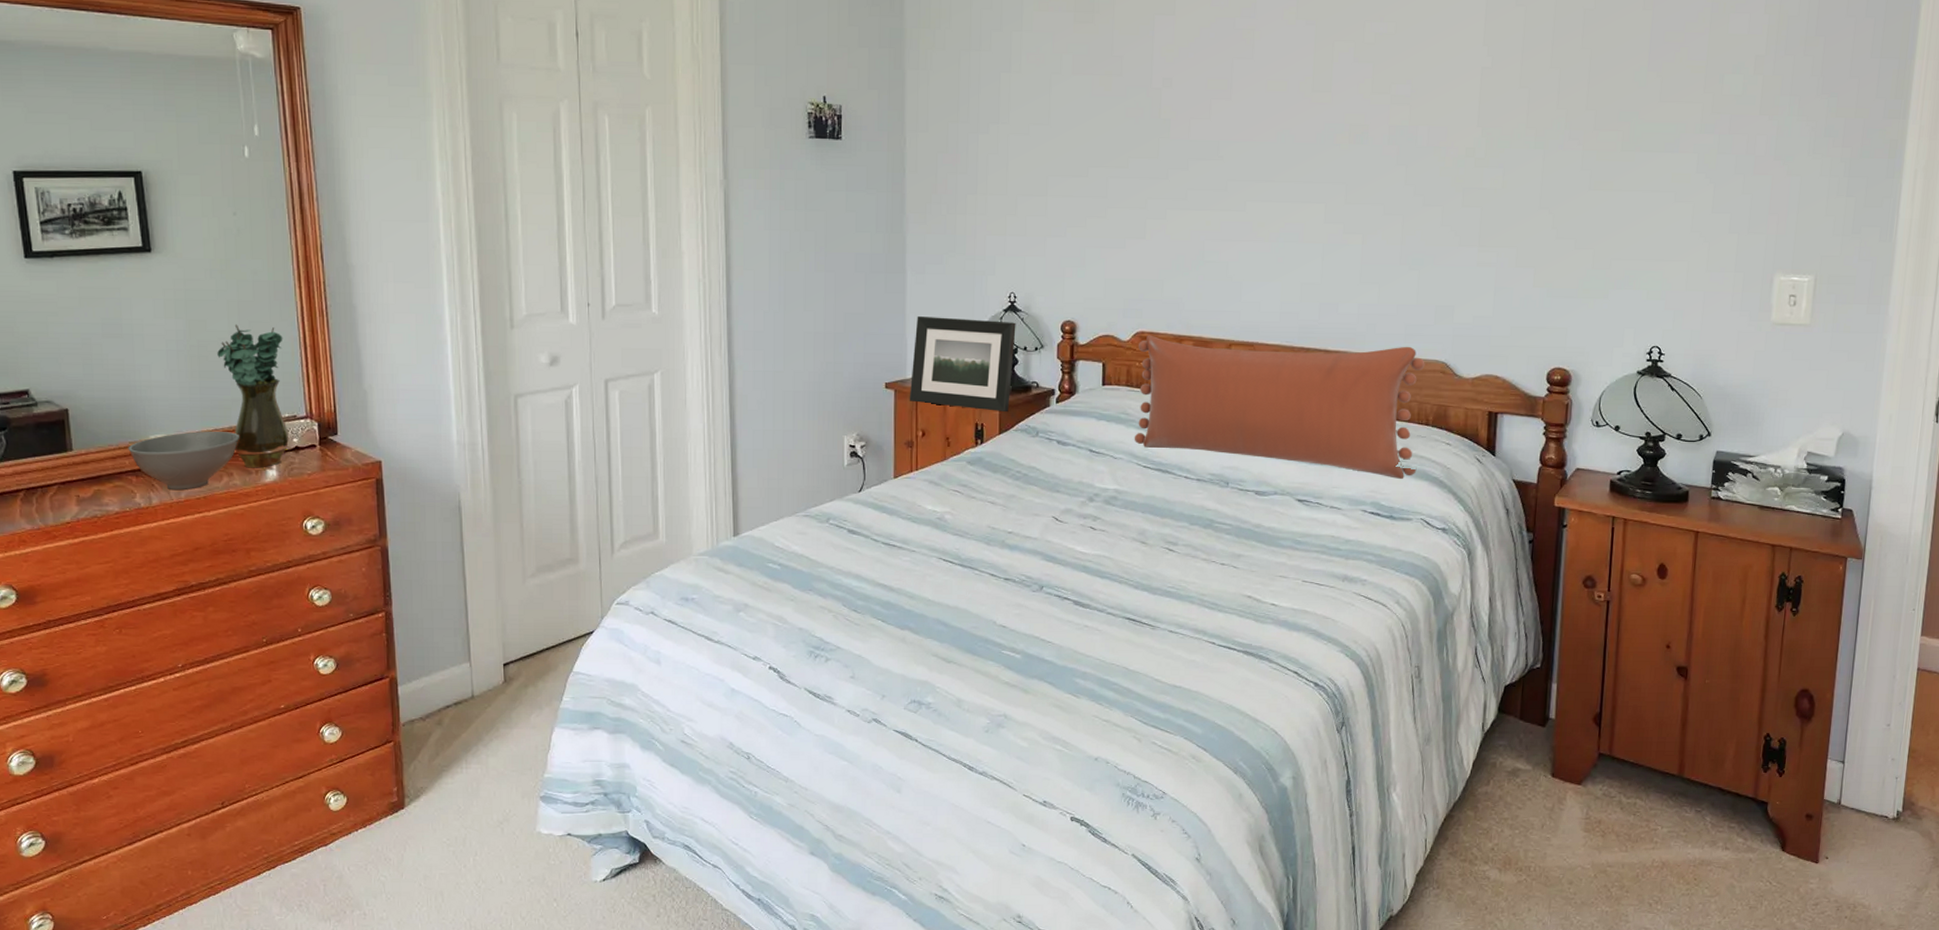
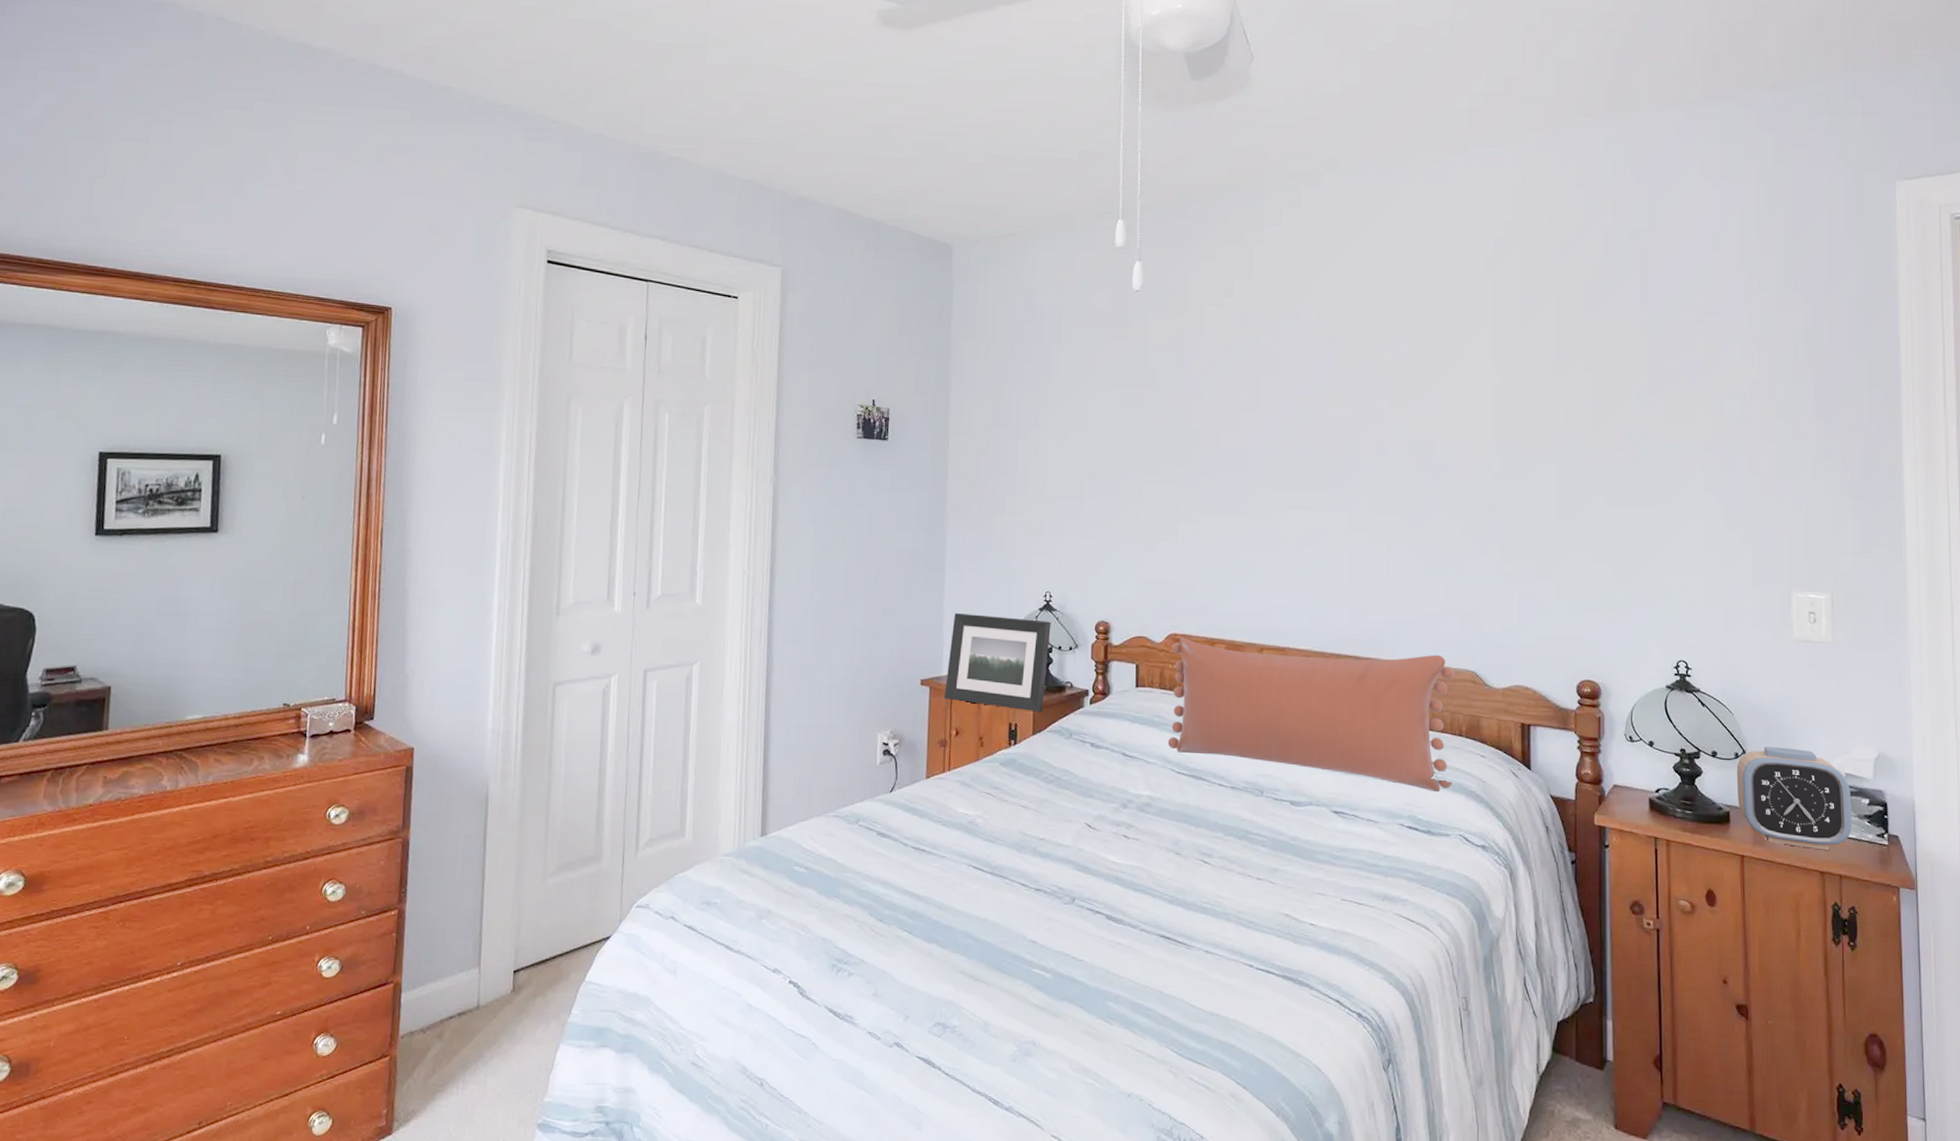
bowl: present [128,431,241,491] -> none [163,713,277,774]
vase: present [217,324,289,468] -> none [266,605,333,752]
alarm clock: none [1697,428,1811,525] -> present [1736,747,1853,850]

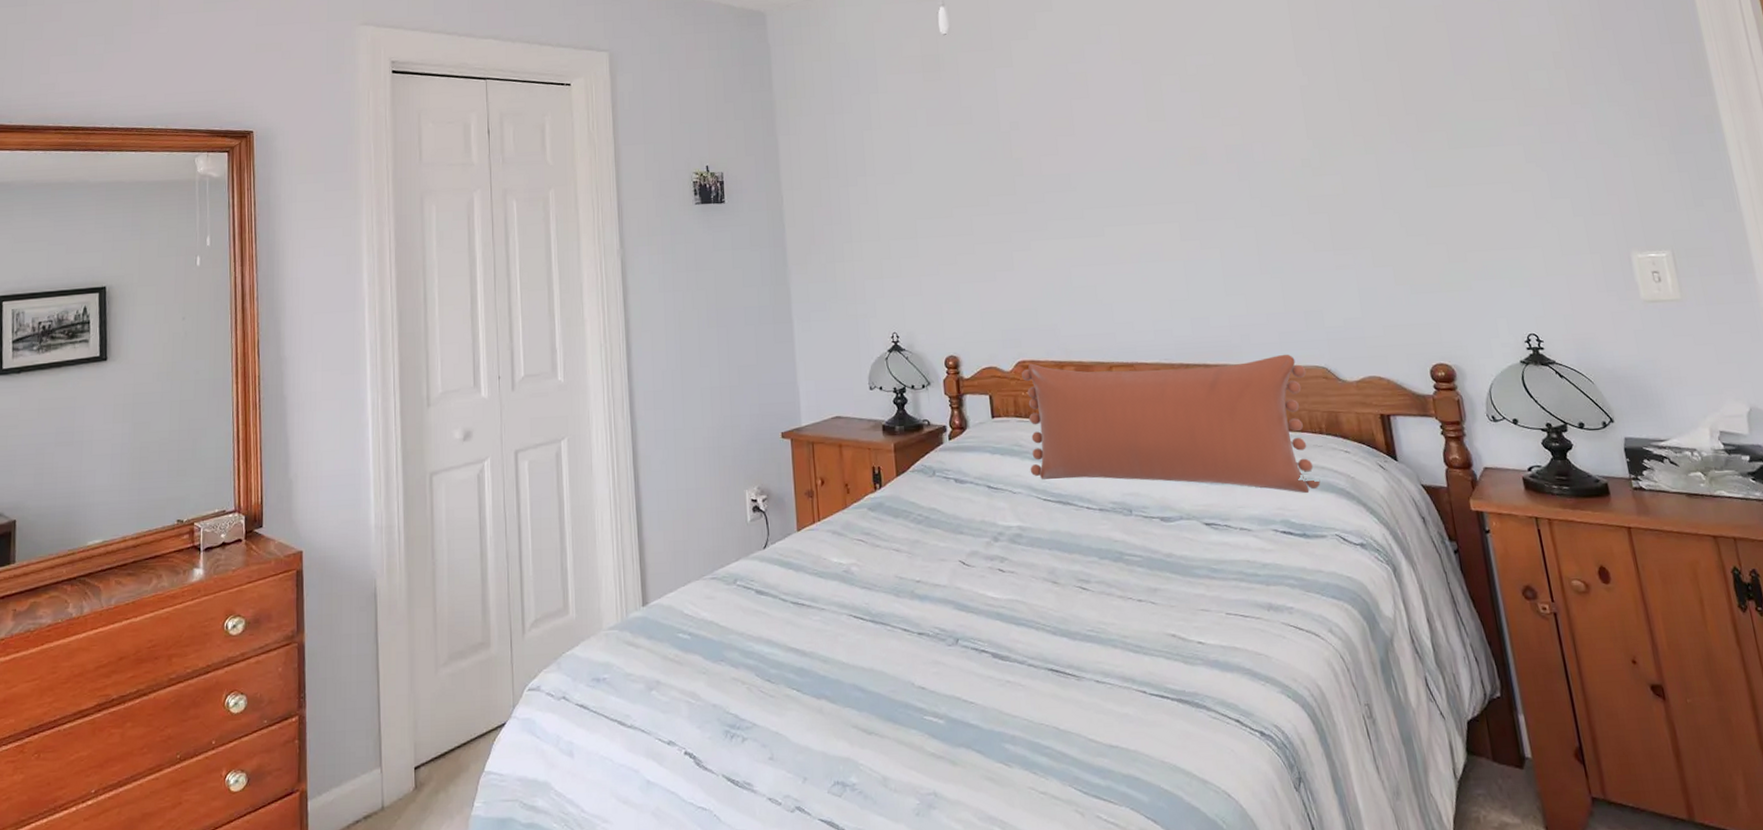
picture frame: present [944,612,1051,712] -> none [805,361,904,453]
alarm clock: present [1736,747,1853,850] -> none [1606,411,1738,514]

